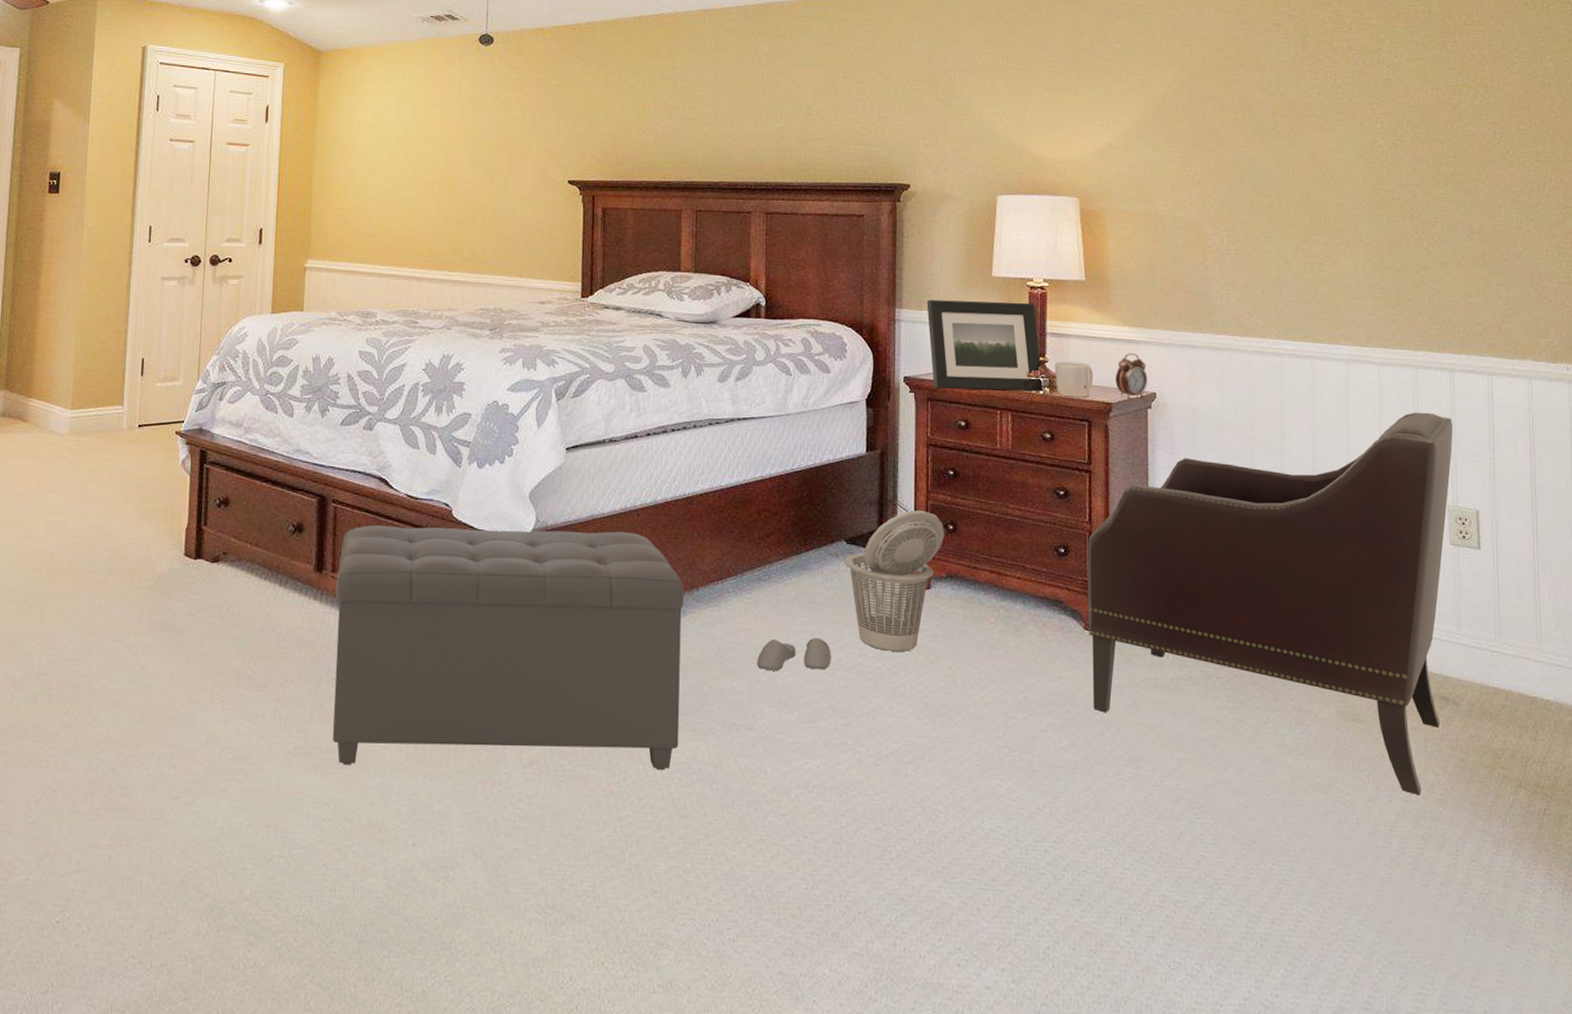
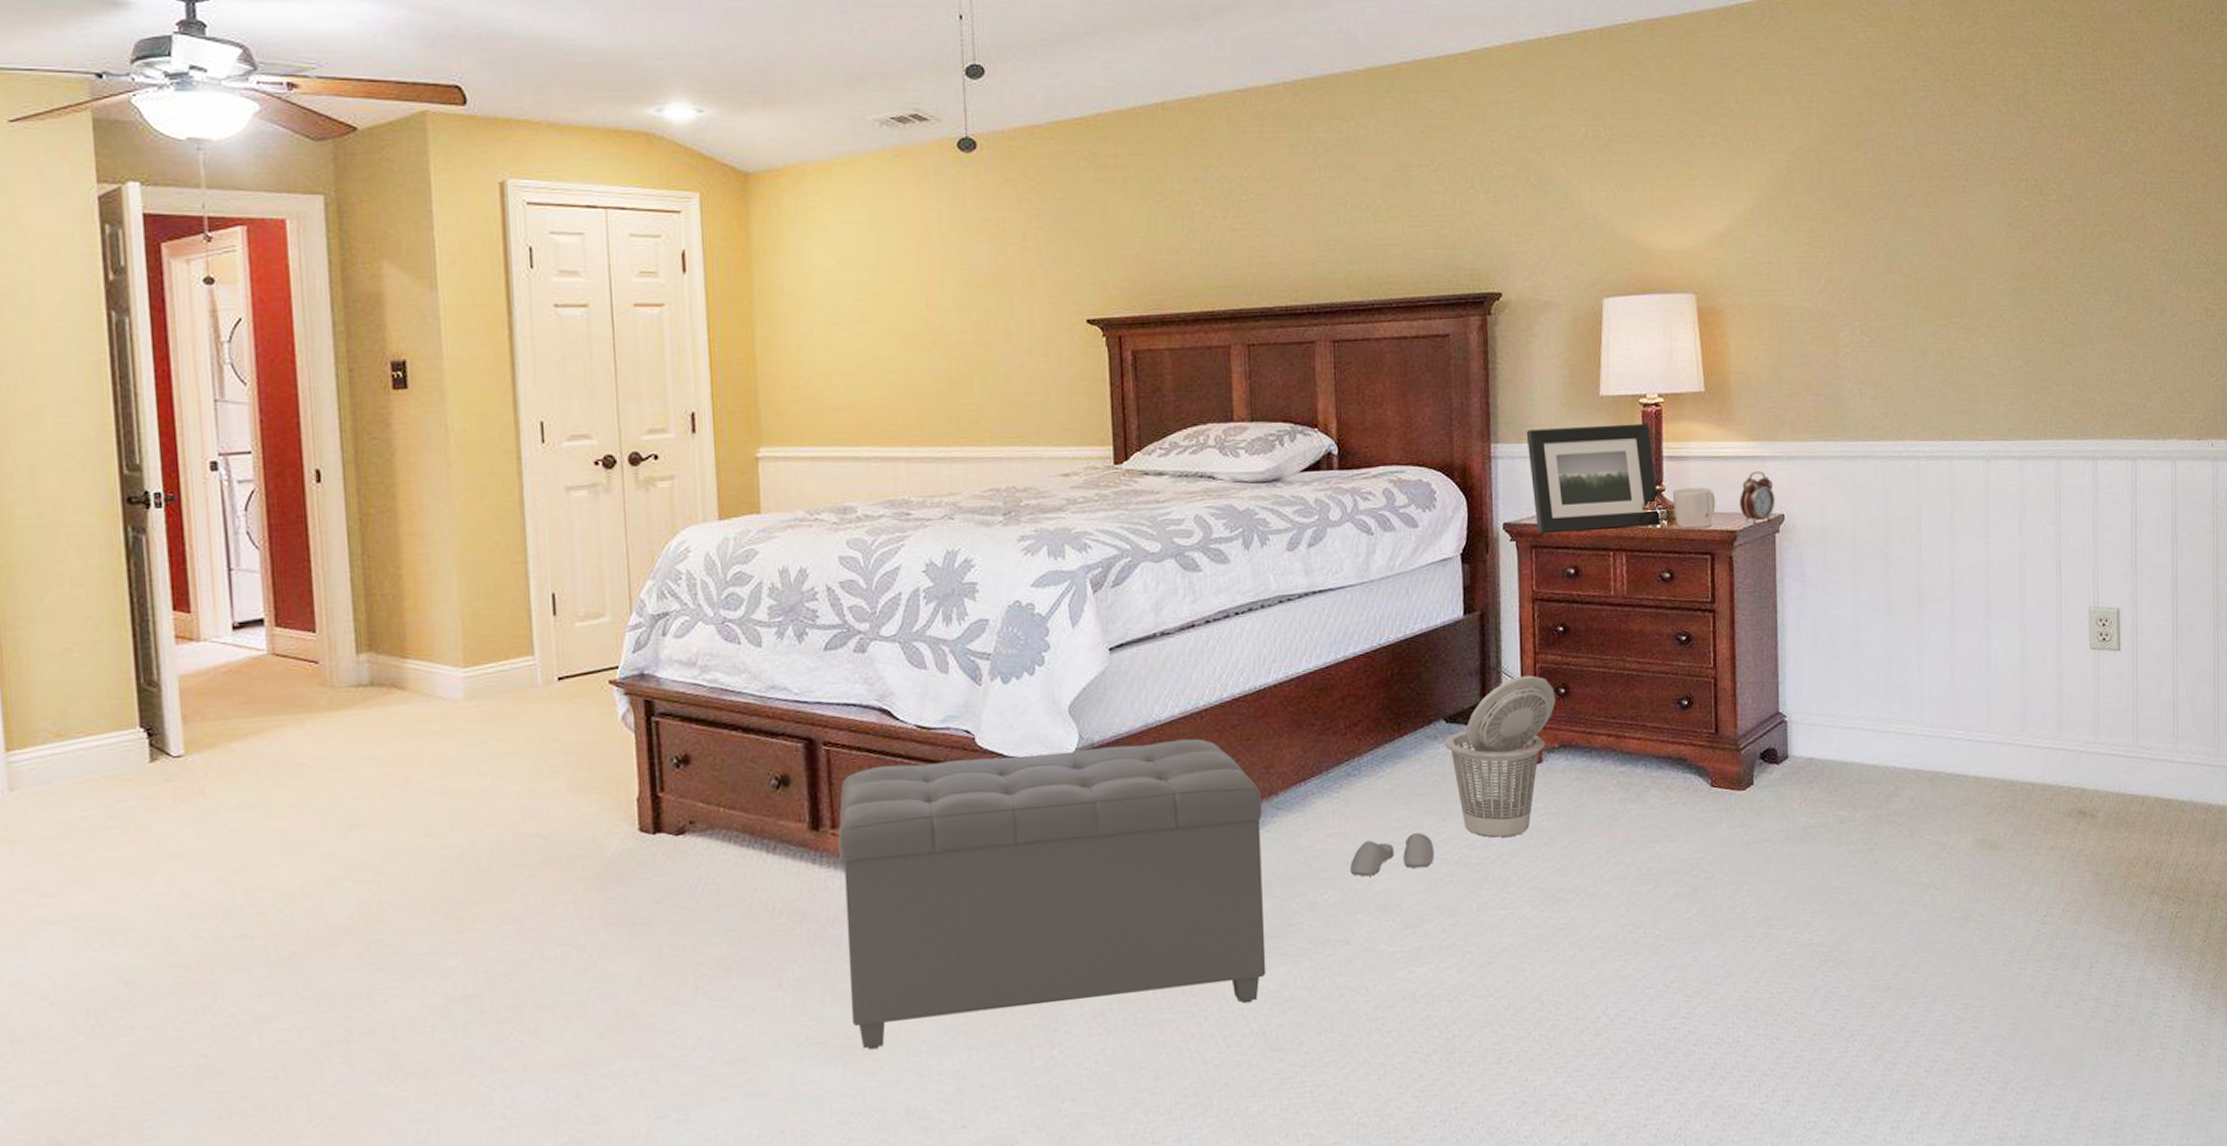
armchair: present [1088,412,1453,796] -> none [1713,507,2096,916]

